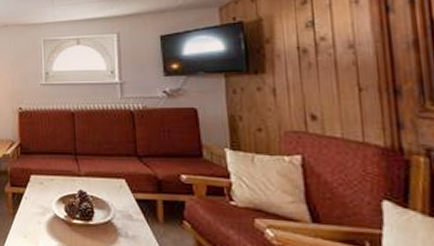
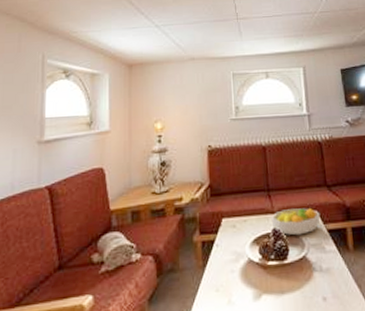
fruit bowl: none [77,174,129,201] -> present [271,207,320,236]

